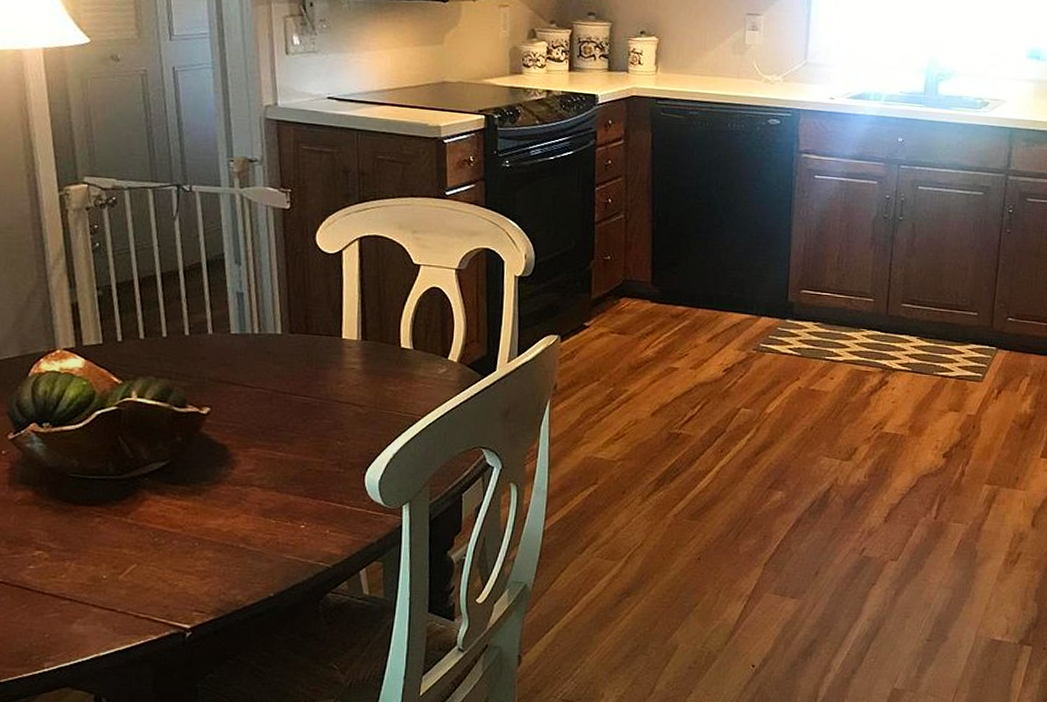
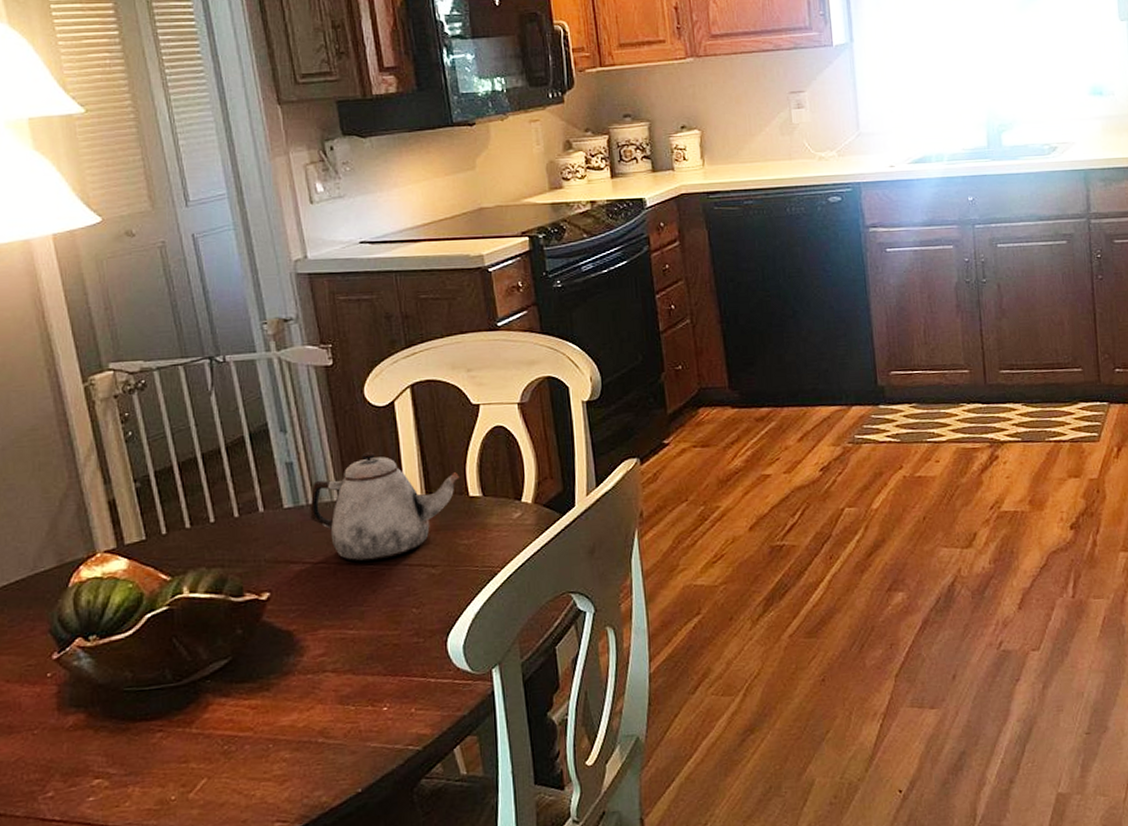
teapot: none [254,293,394,393] -> present [310,452,459,562]

